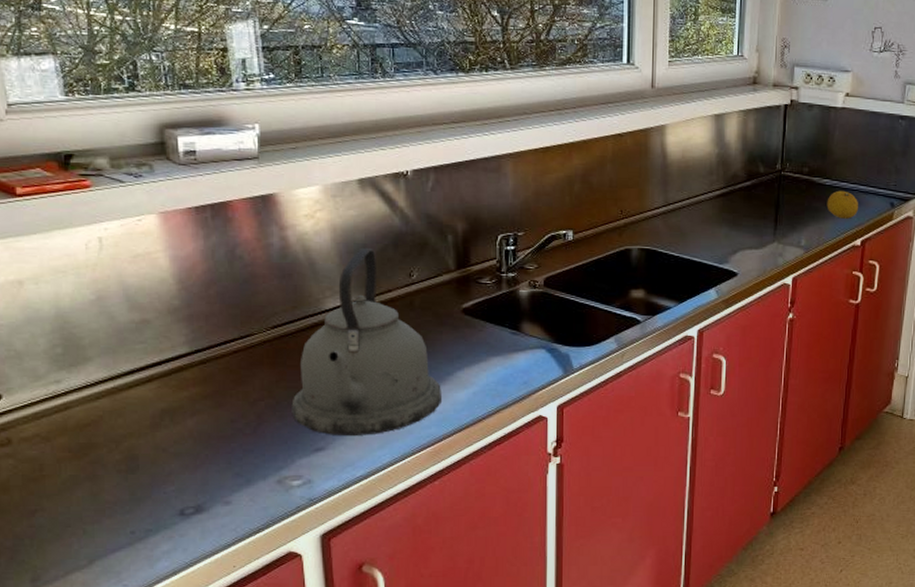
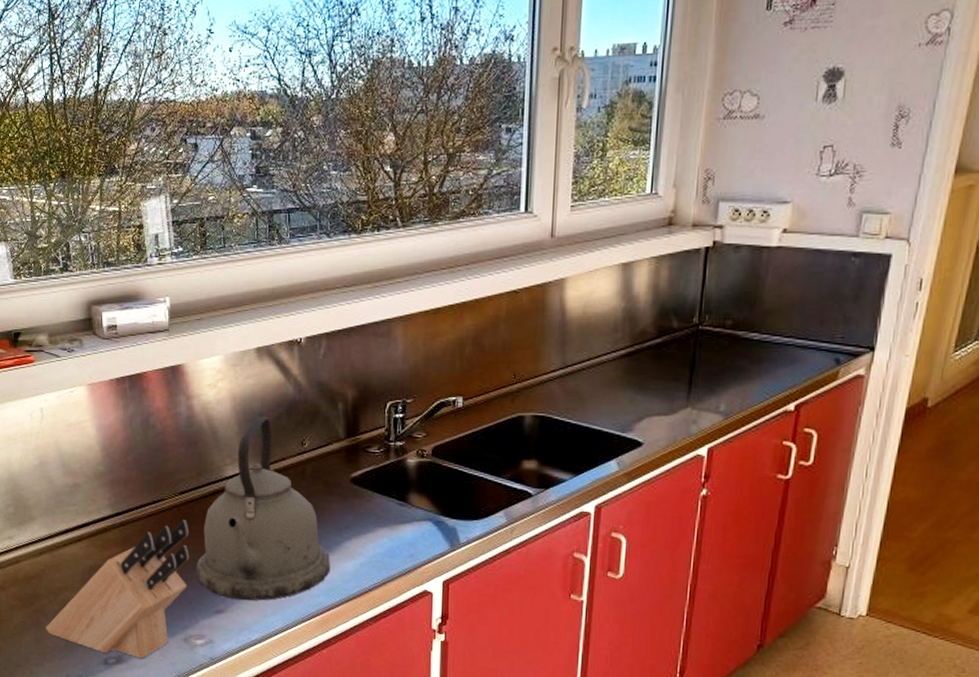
knife block: none [105,354,284,506] -> present [46,519,190,659]
fruit: present [826,190,858,219] -> none [753,345,793,379]

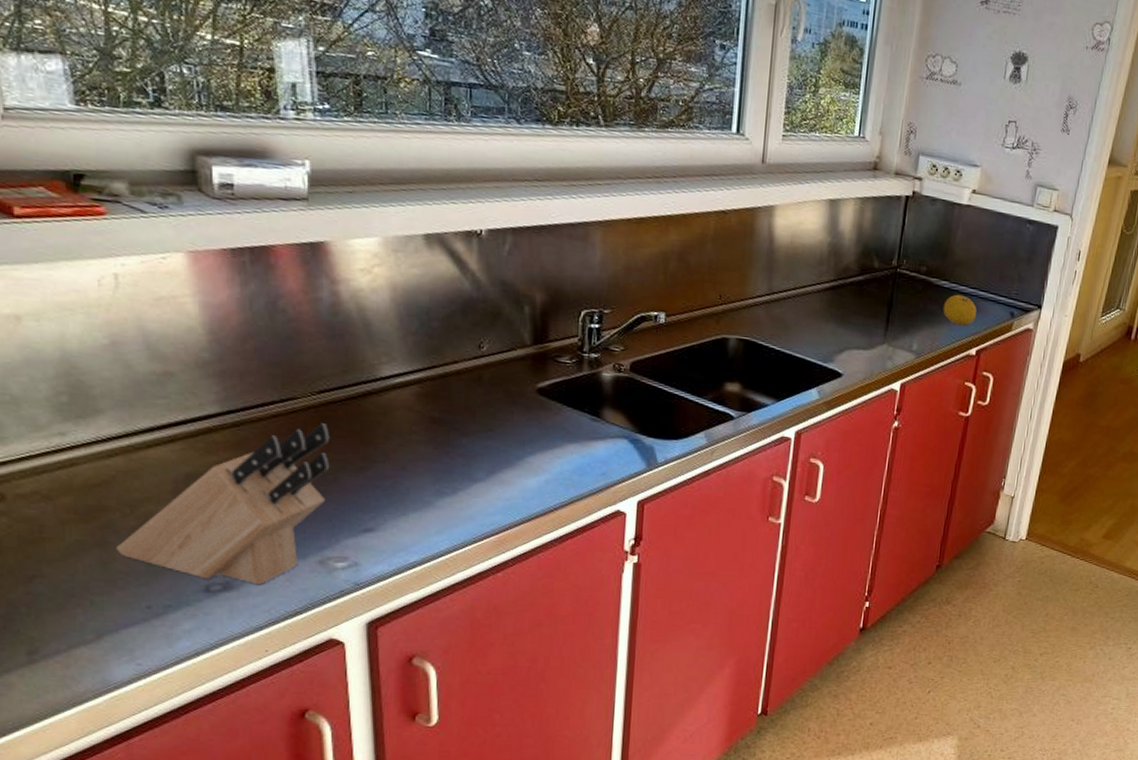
kettle: present [196,416,330,601] -> none [338,311,510,519]
fruit: none [753,345,793,379] -> present [943,294,977,326]

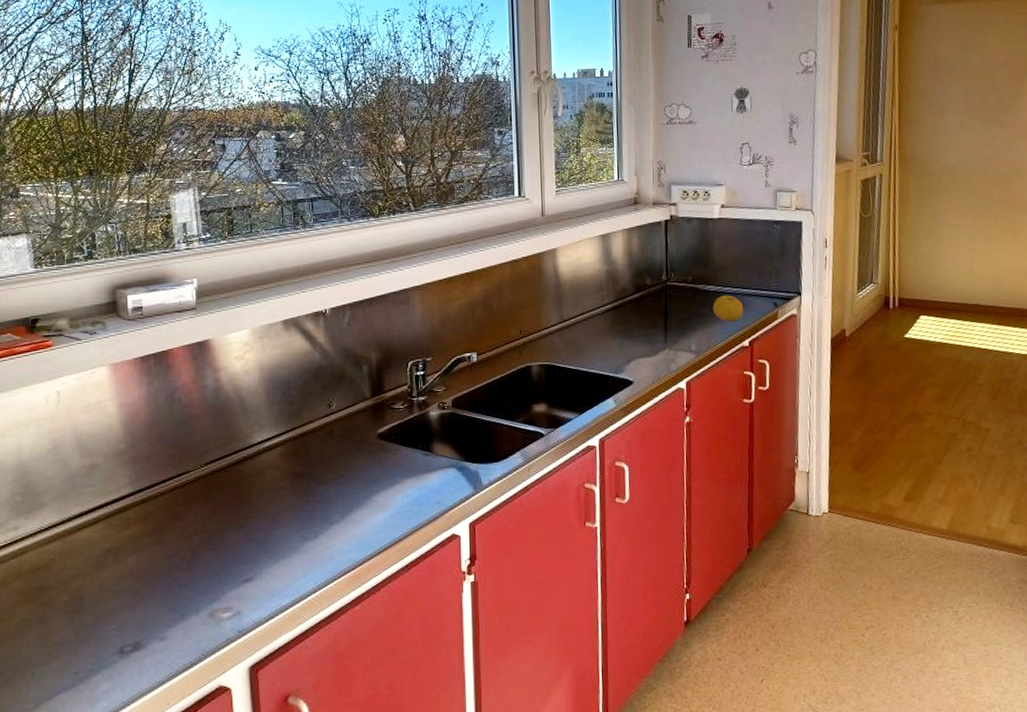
knife block: present [117,422,331,586] -> none [53,489,216,643]

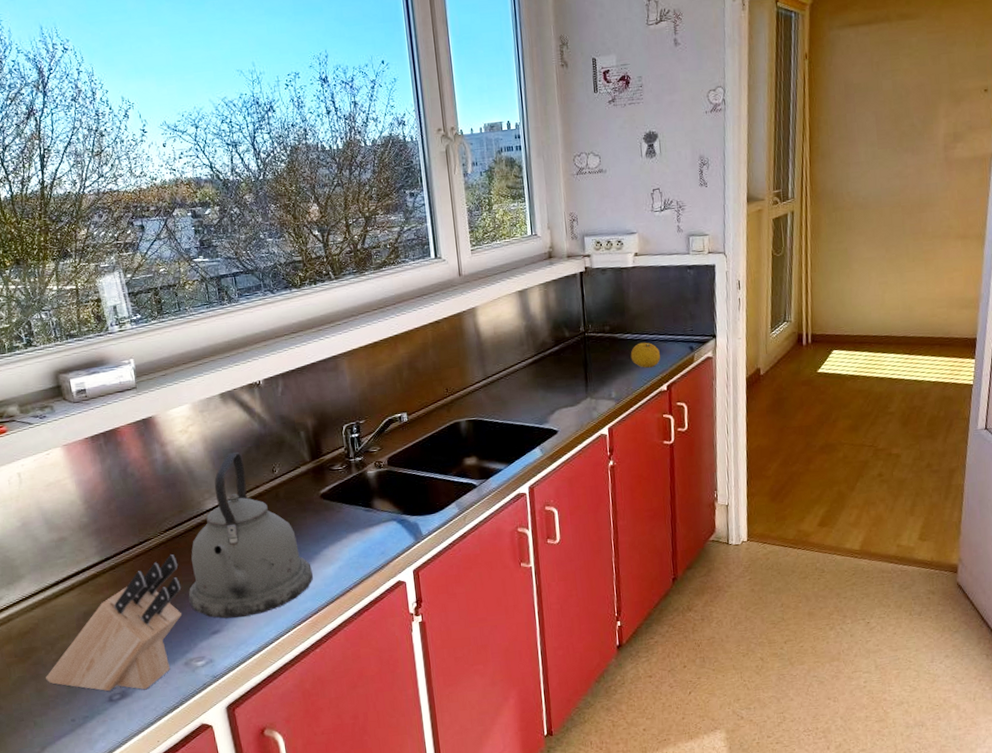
knife block: none [53,489,216,643] -> present [46,553,182,692]
kettle: none [223,382,360,566] -> present [188,451,313,619]

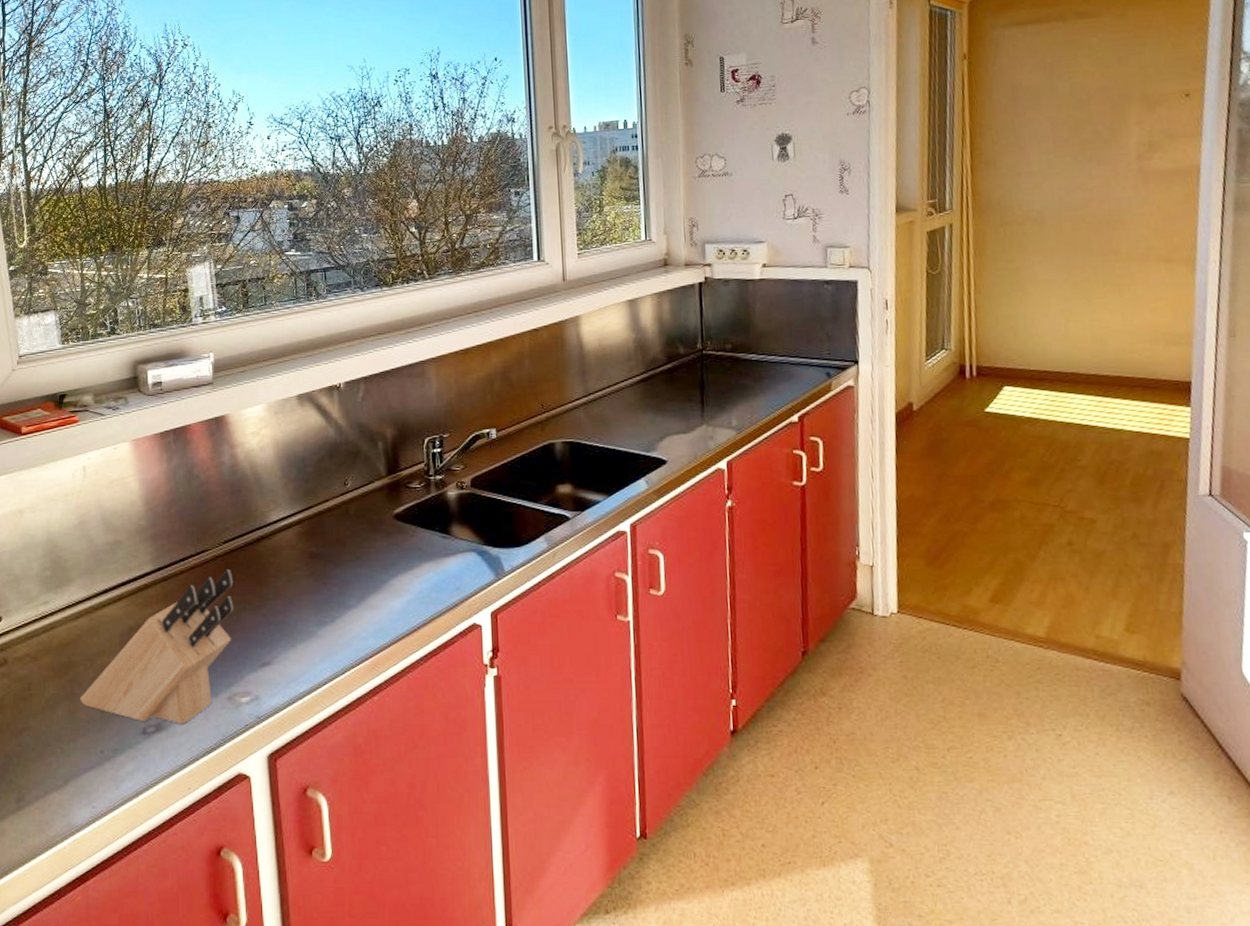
kettle: present [188,451,313,619] -> none [240,459,378,650]
fruit: present [630,342,660,368] -> none [755,364,791,394]

